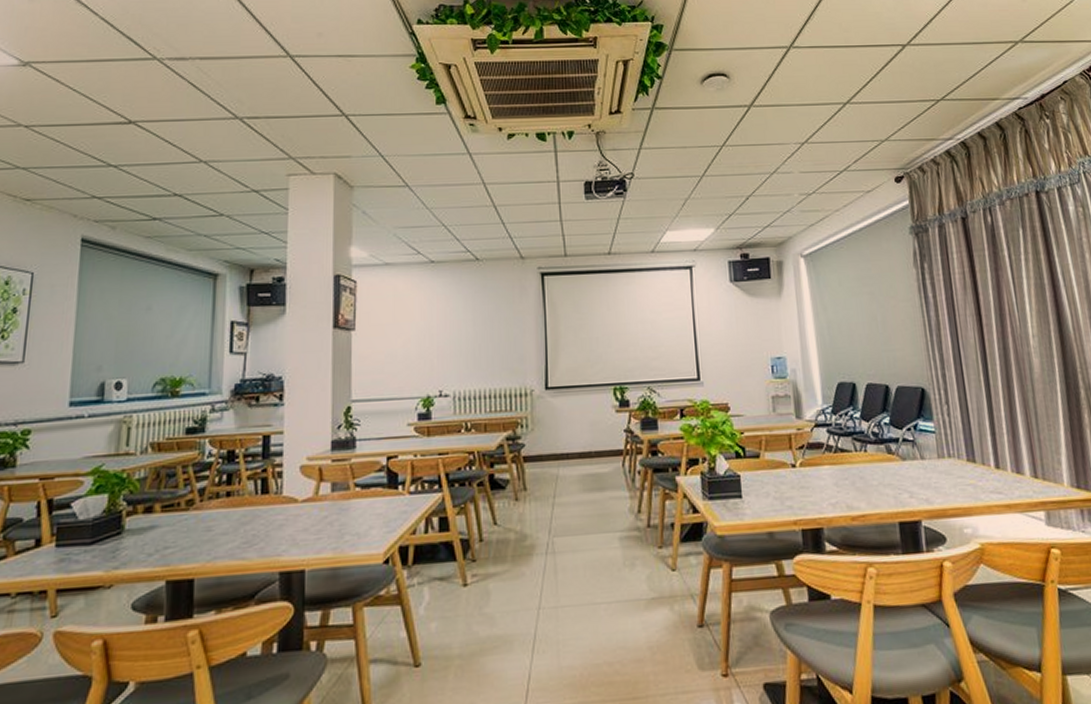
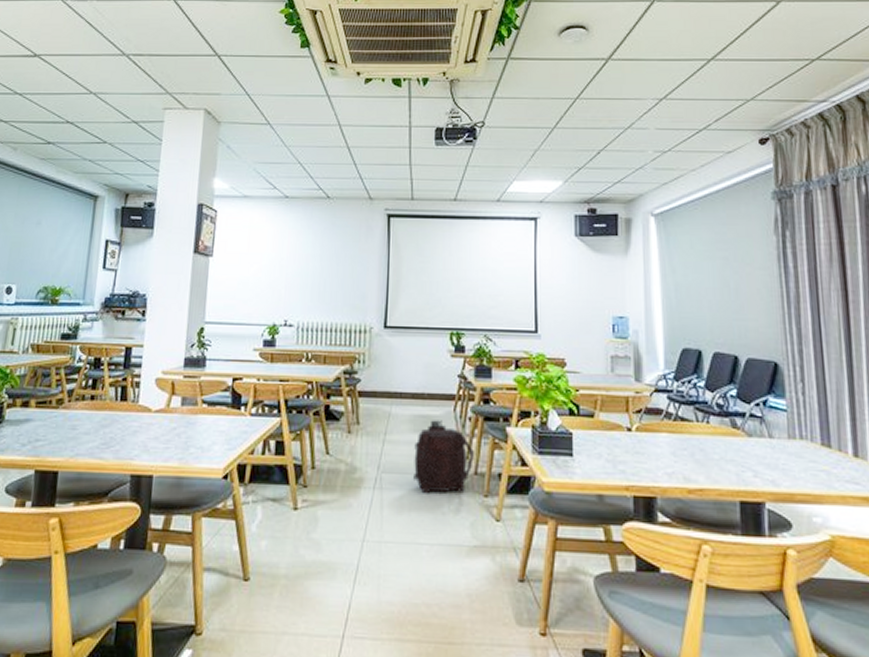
backpack: none [585,477,646,553] -> present [414,420,474,494]

